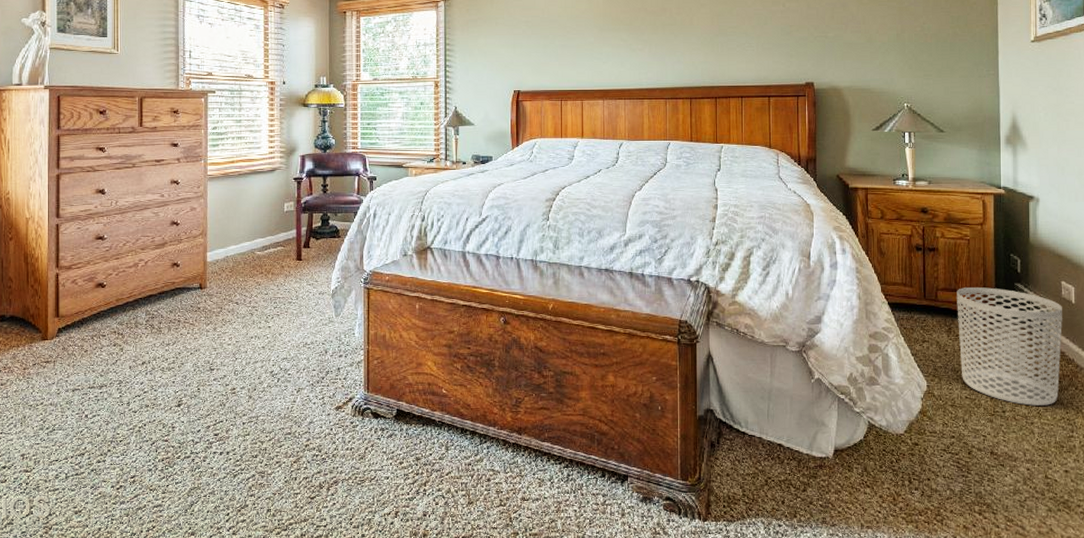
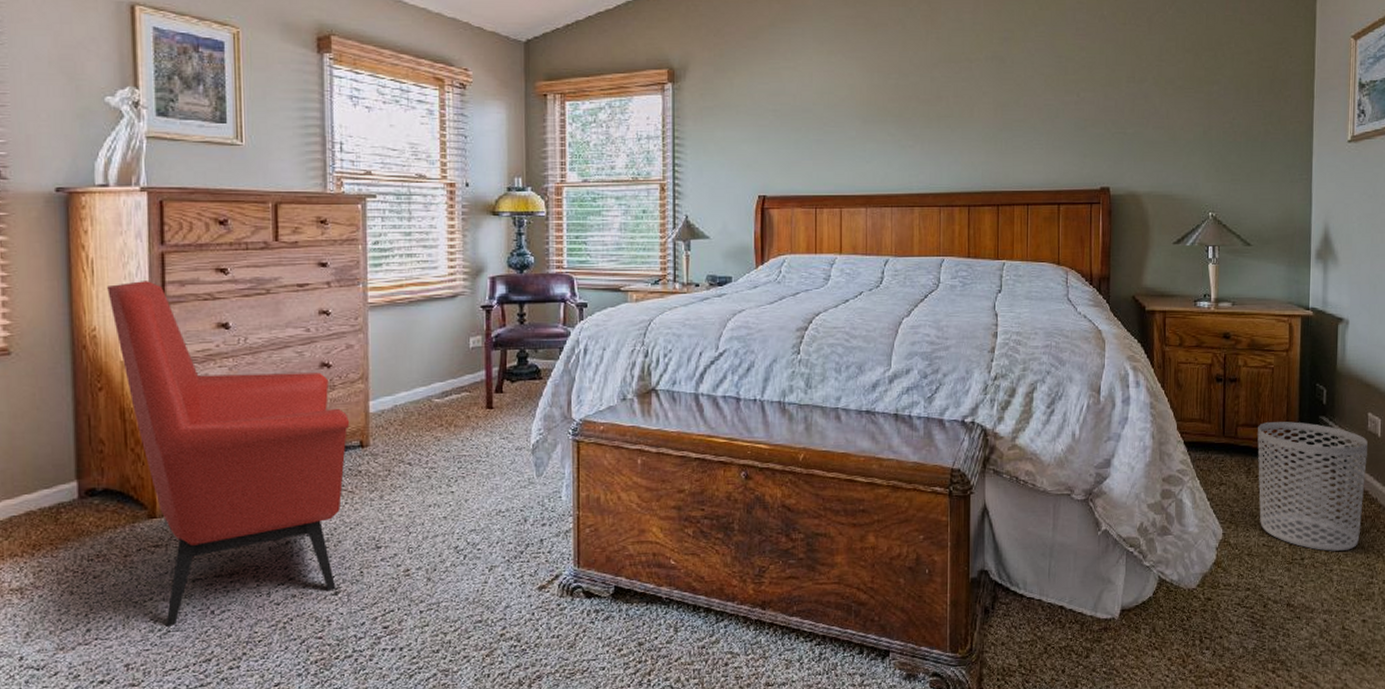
armchair: none [18,157,192,426] -> present [107,281,350,627]

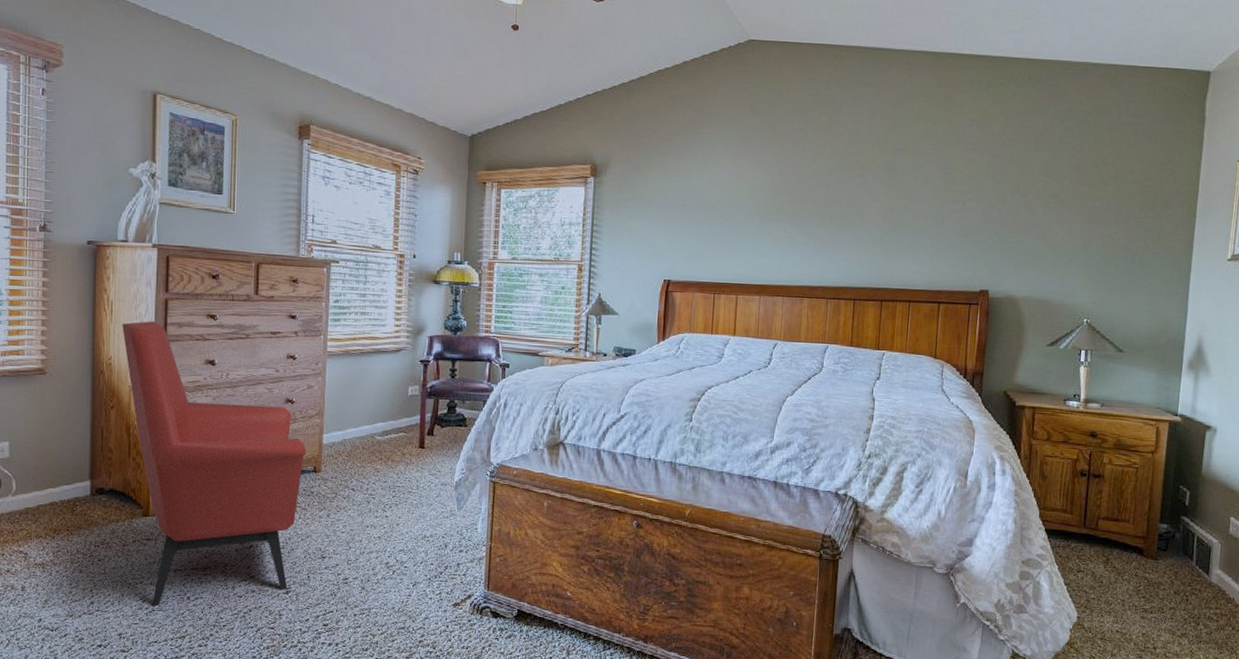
waste bin: present [1257,421,1368,551] -> none [1114,518,1228,644]

